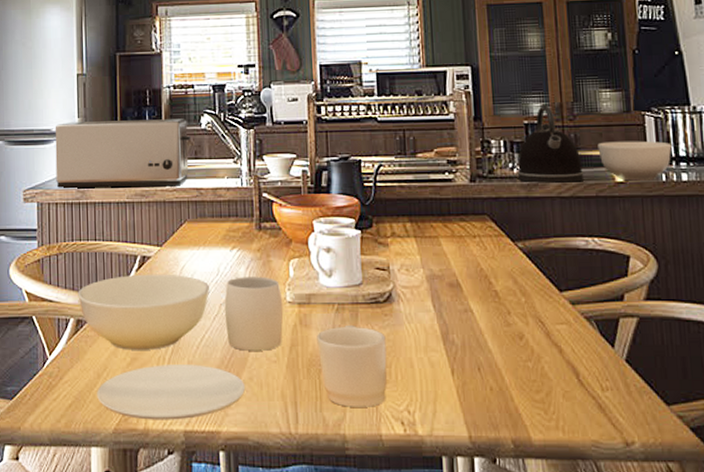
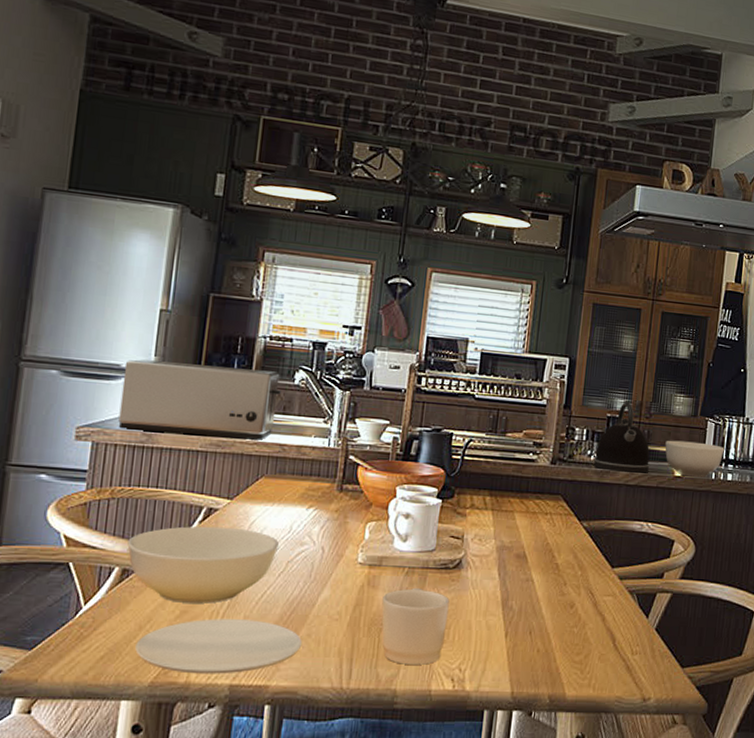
mug: present [224,276,284,351] -> none [290,535,354,609]

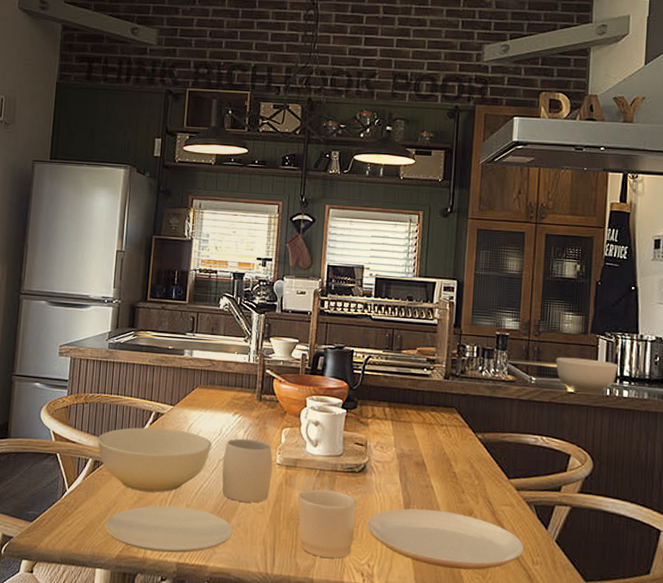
toaster: present [118,359,282,440] -> none [89,290,210,356]
mug: none [290,535,354,609] -> present [222,438,273,503]
plate: none [460,604,624,665] -> present [367,508,524,570]
kettle: present [593,401,650,474] -> none [485,319,542,389]

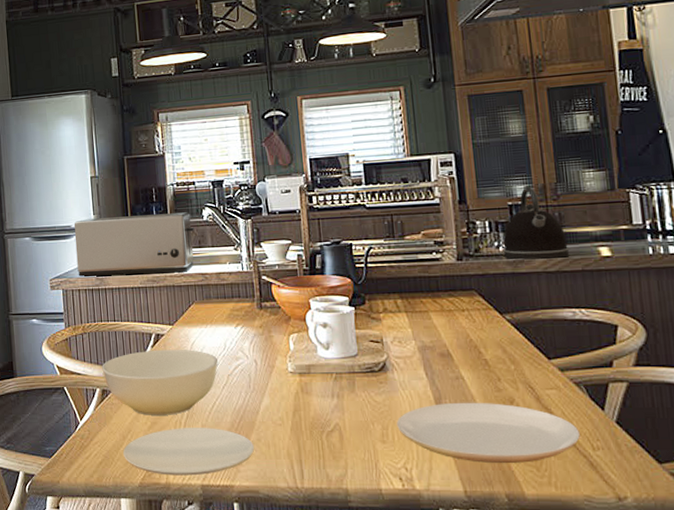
toaster: none [89,290,210,356] -> present [74,212,195,277]
mug: present [222,438,273,503] -> none [231,350,286,415]
mug: present [298,488,357,559] -> none [317,391,385,465]
kettle: none [485,319,542,389] -> present [502,186,570,261]
bowl: present [556,357,618,394] -> none [582,216,658,255]

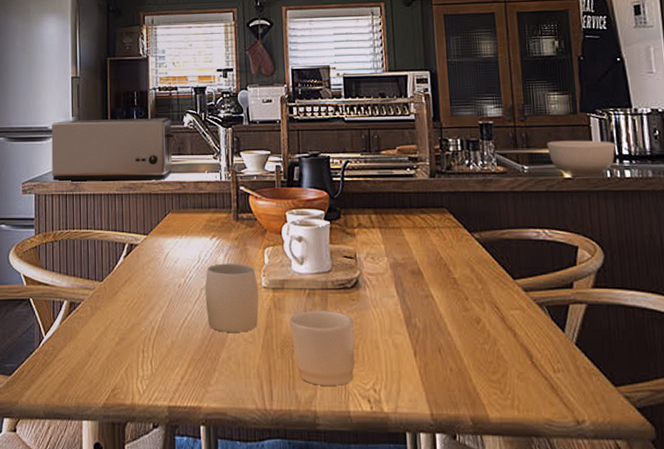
bowl: present [102,349,219,415] -> none [71,260,192,331]
plate: present [123,428,255,476] -> none [88,344,225,396]
mug: none [231,350,286,415] -> present [204,263,259,332]
mug: none [317,391,385,465] -> present [290,308,355,386]
plate: present [396,402,580,463] -> none [367,321,542,385]
kettle: present [502,186,570,261] -> none [473,106,535,180]
bowl: none [582,216,658,255] -> present [547,140,616,178]

